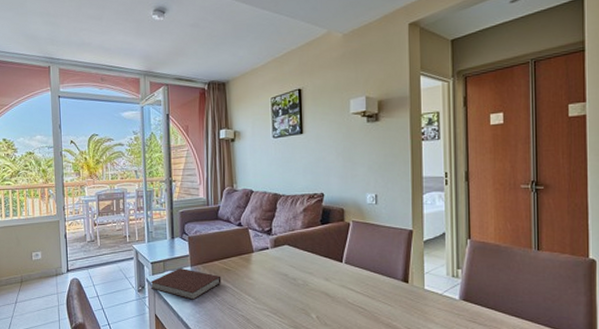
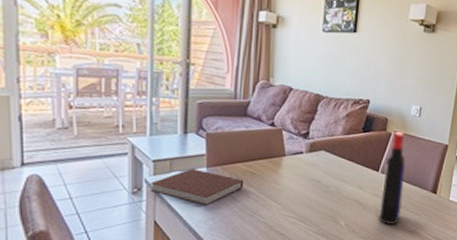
liquor bottle: none [347,220,373,317] -> present [378,131,406,224]

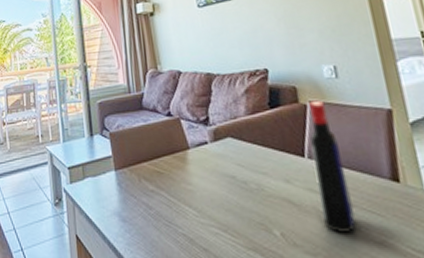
notebook: present [150,168,244,206] -> none [68,172,154,216]

